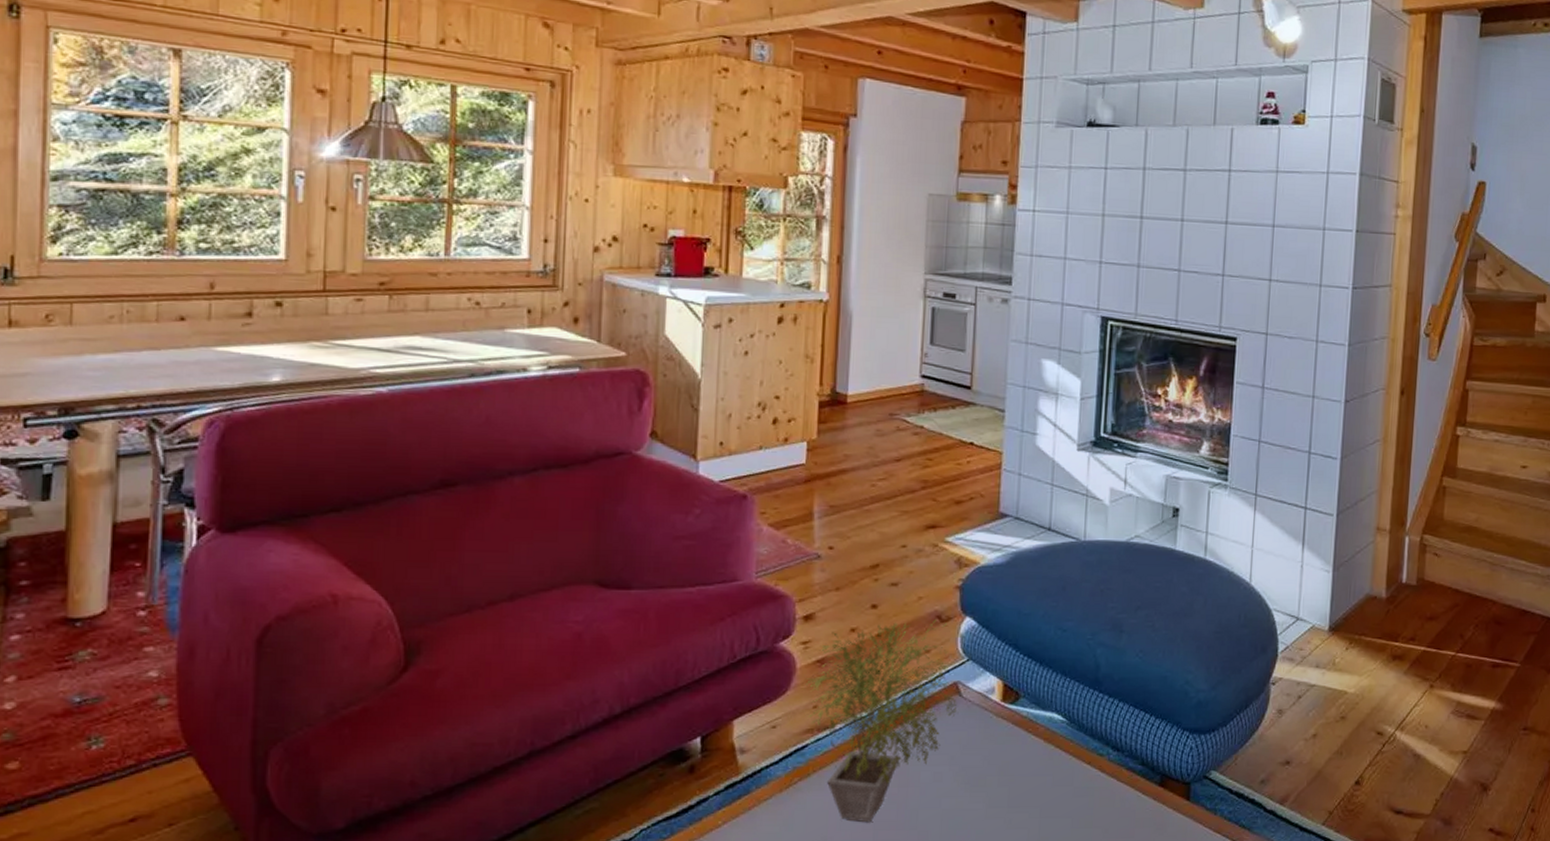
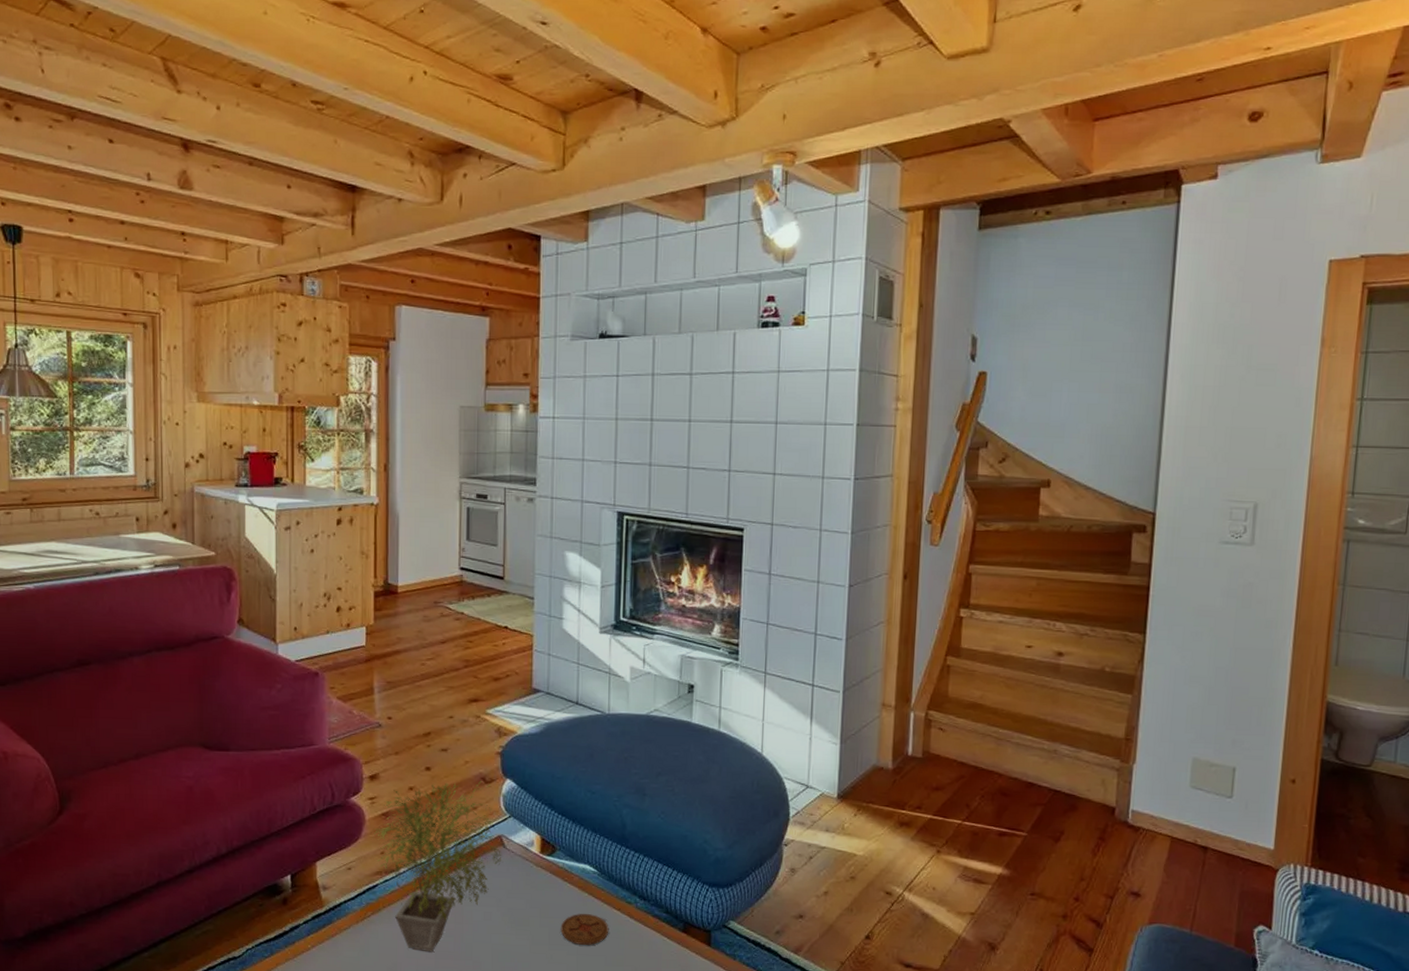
coaster: none [1022,768,1077,805] -> present [560,913,609,945]

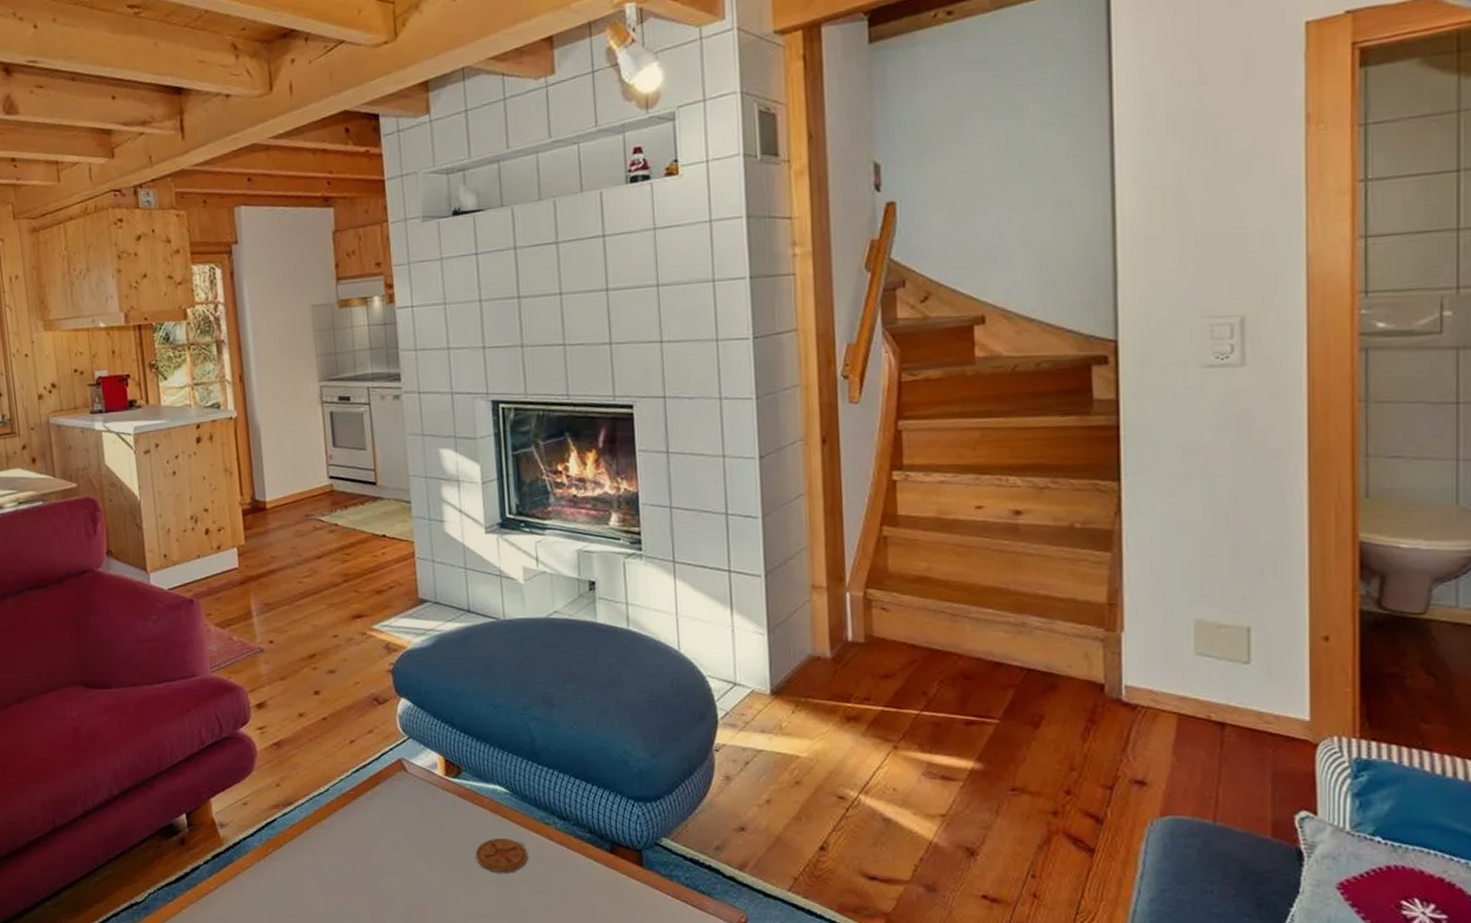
potted plant: present [373,781,503,952] -> none [266,702,407,888]

